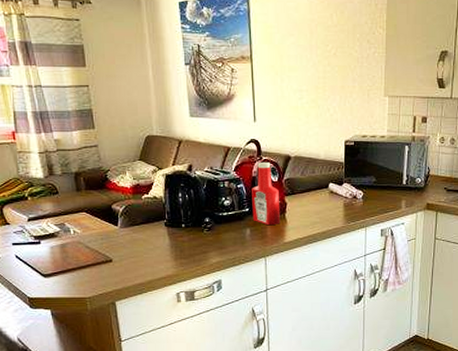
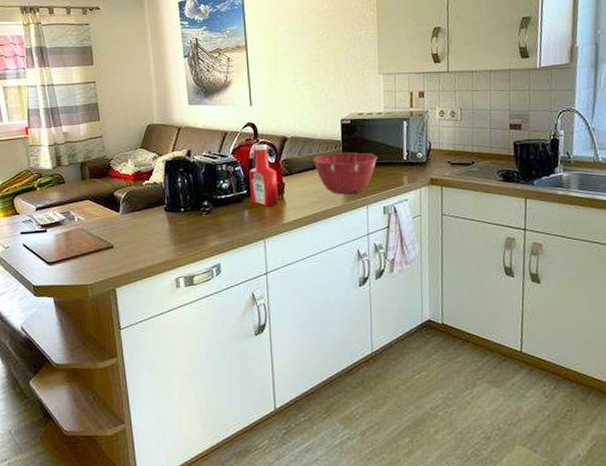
mixing bowl: none [315,175,378,216] -> present [313,152,378,195]

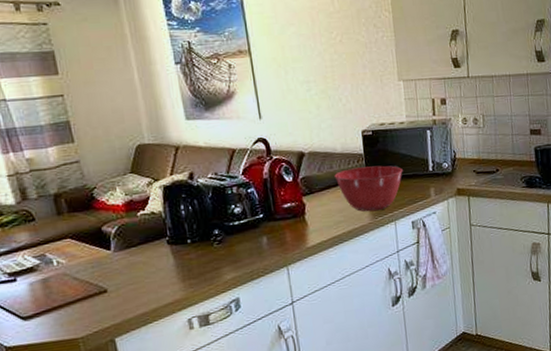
ketchup bottle: present [249,143,279,207] -> none [264,161,301,231]

